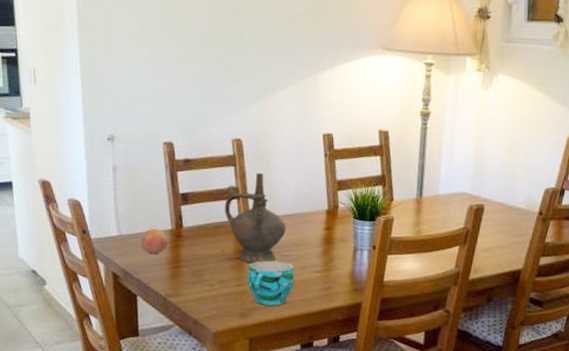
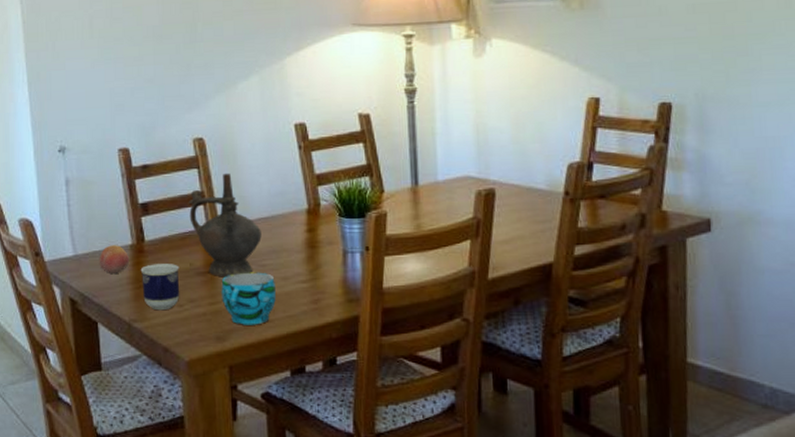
cup: none [177,248,212,289] -> present [140,264,180,311]

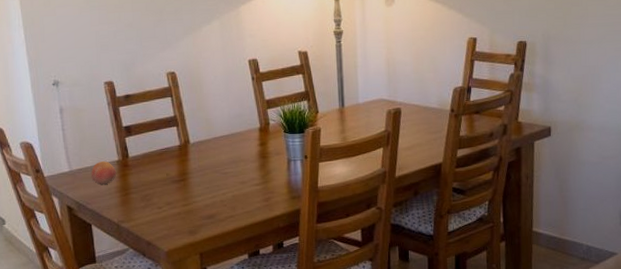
cup: present [140,264,180,311] -> none [126,174,159,213]
ceremonial vessel: present [188,173,262,278] -> none [163,100,224,184]
cup: present [221,272,277,325] -> none [192,178,237,221]

